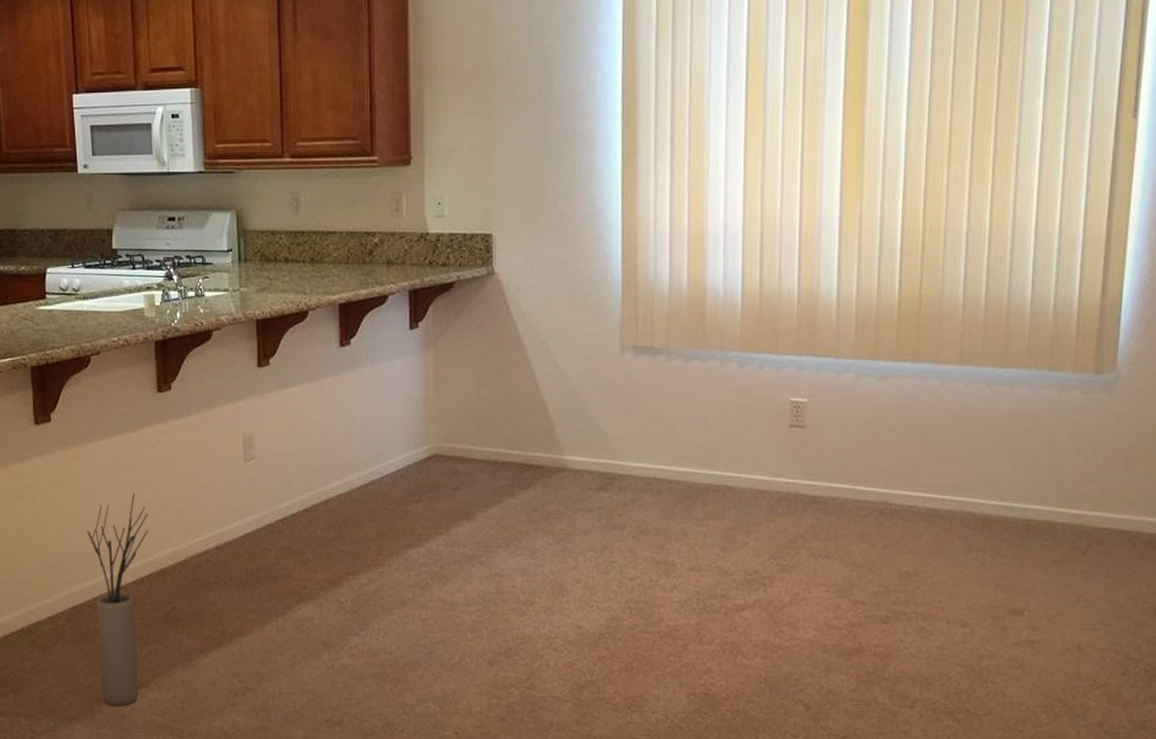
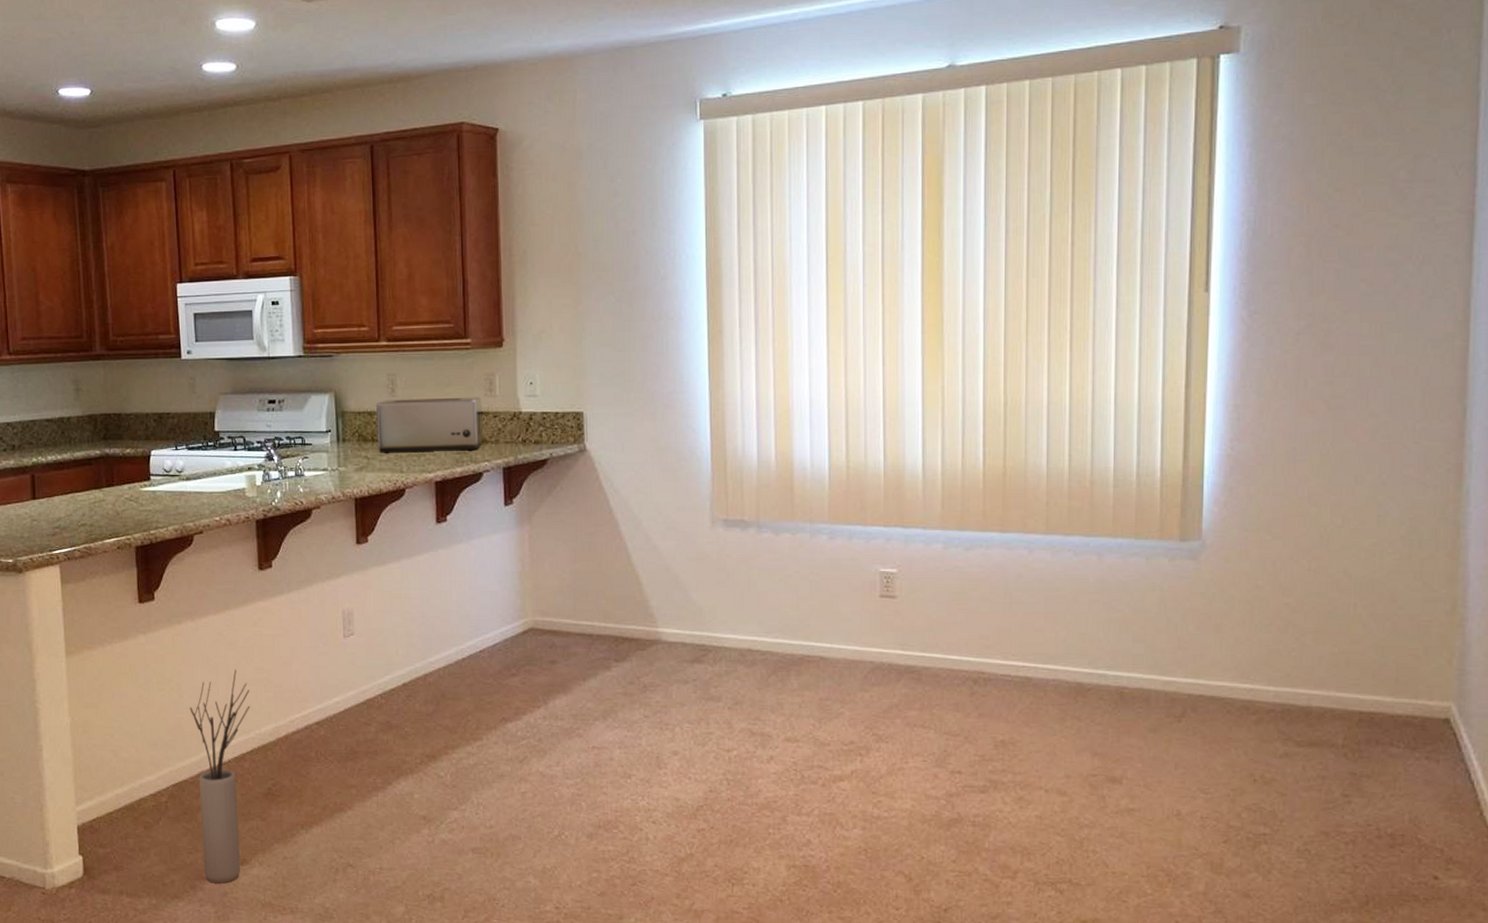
toaster: none [278,216,390,274] -> present [375,397,484,453]

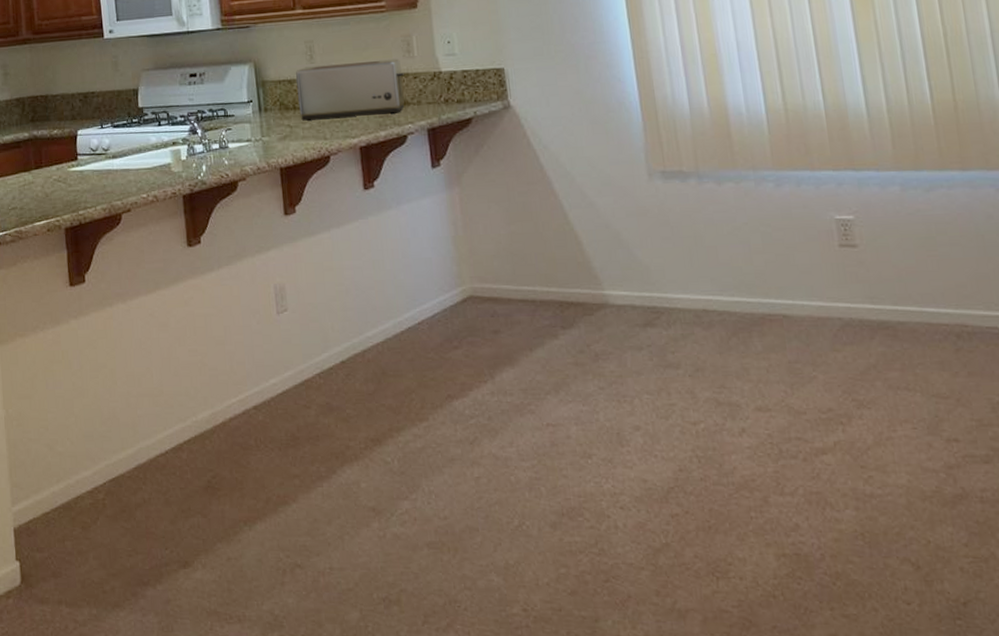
vase: present [189,669,250,884] -> none [124,352,186,590]

